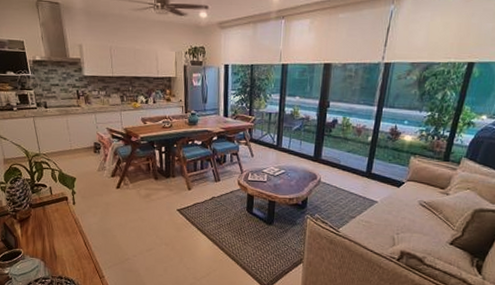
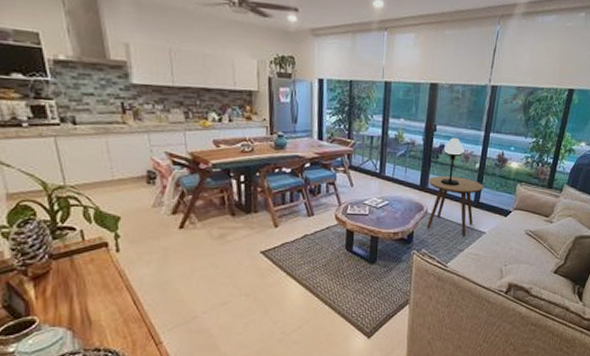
side table: none [320,148,377,205] -> present [427,176,484,237]
table lamp: none [334,112,357,158] -> present [441,137,464,186]

